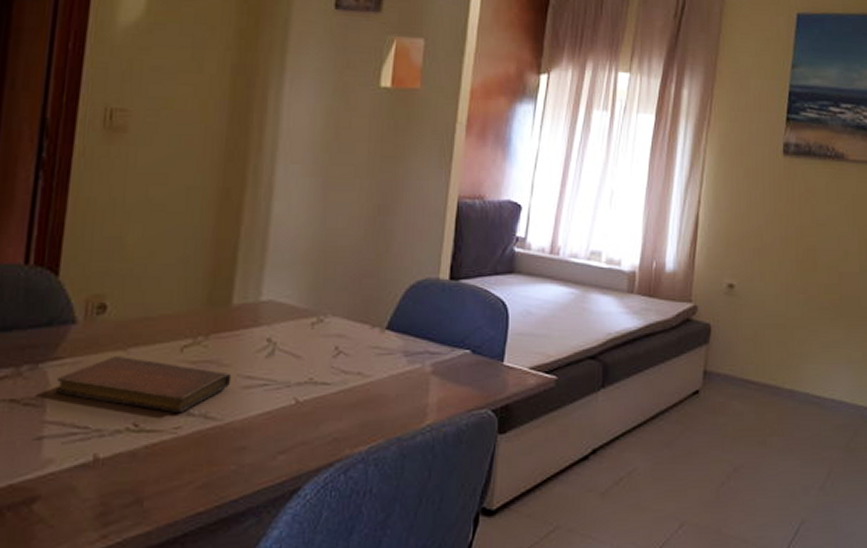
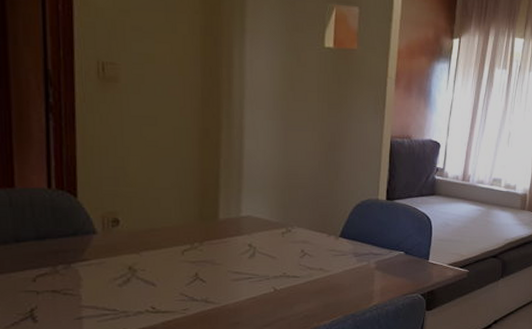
notebook: present [56,357,232,414] -> none [87,258,224,299]

